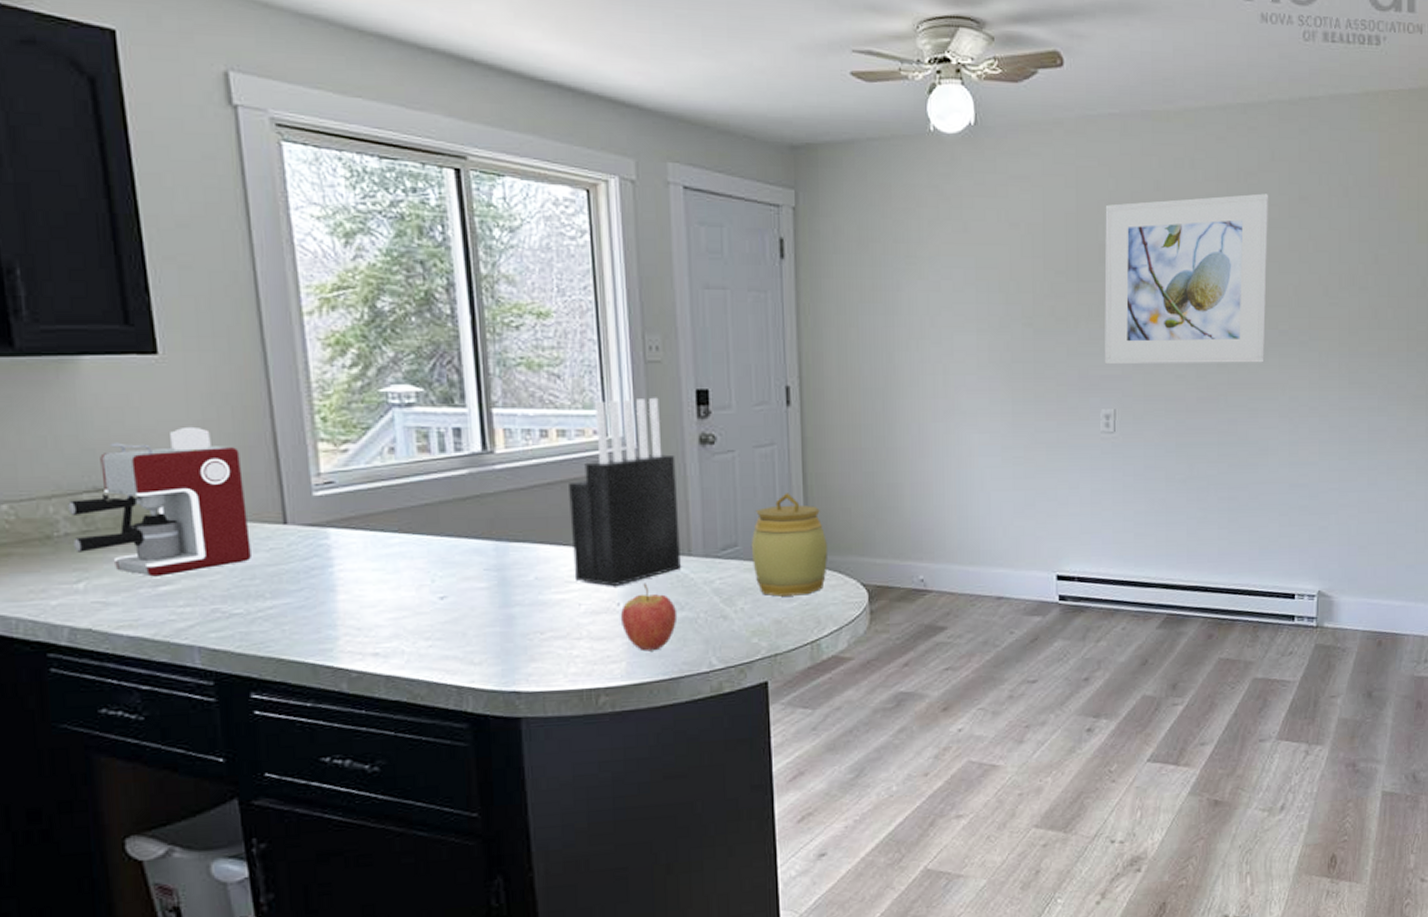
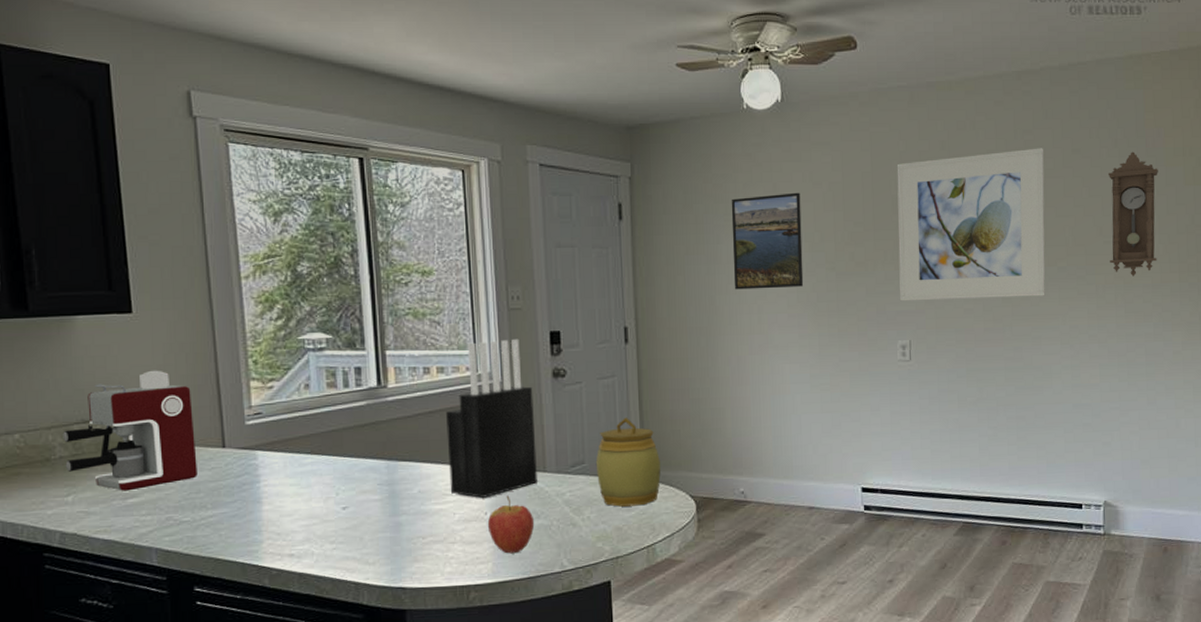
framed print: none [913,233,996,346] -> present [731,192,804,290]
pendulum clock: none [1335,202,1390,344] -> present [1107,151,1158,277]

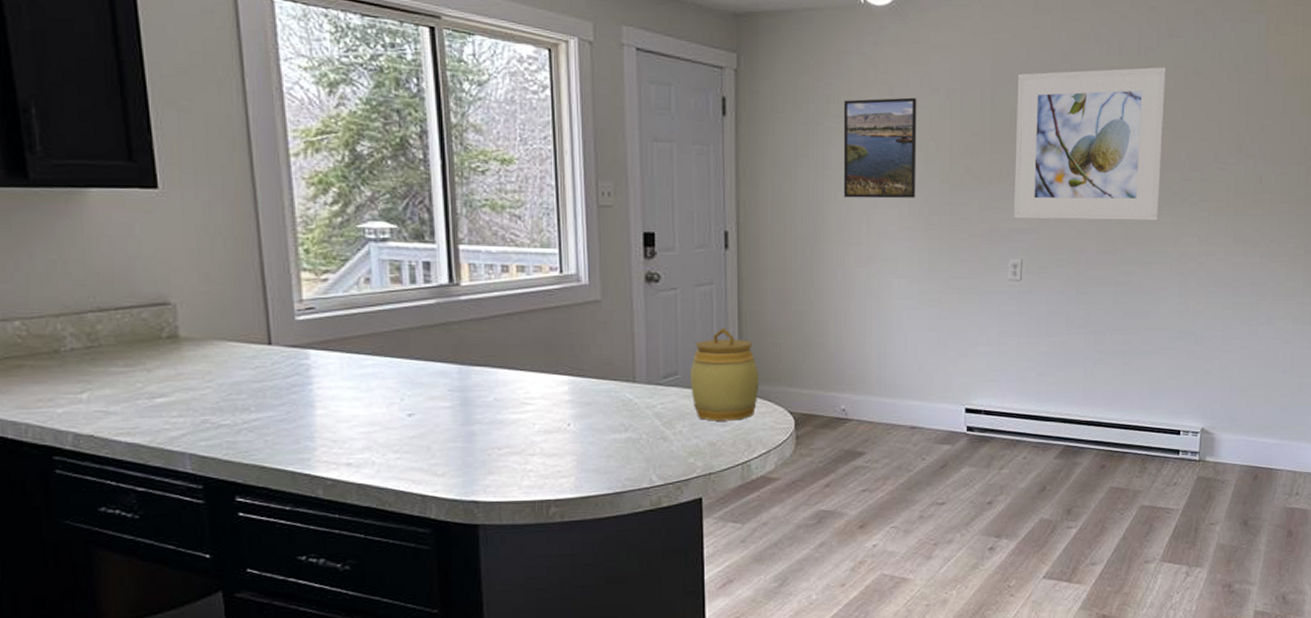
coffee maker: present [63,370,197,491] -> none [74,254,239,390]
knife block: present [446,338,537,498] -> none [526,238,626,408]
fruit: present [487,495,535,554] -> none [570,406,622,468]
pendulum clock: present [1107,151,1158,277] -> none [1223,77,1276,205]

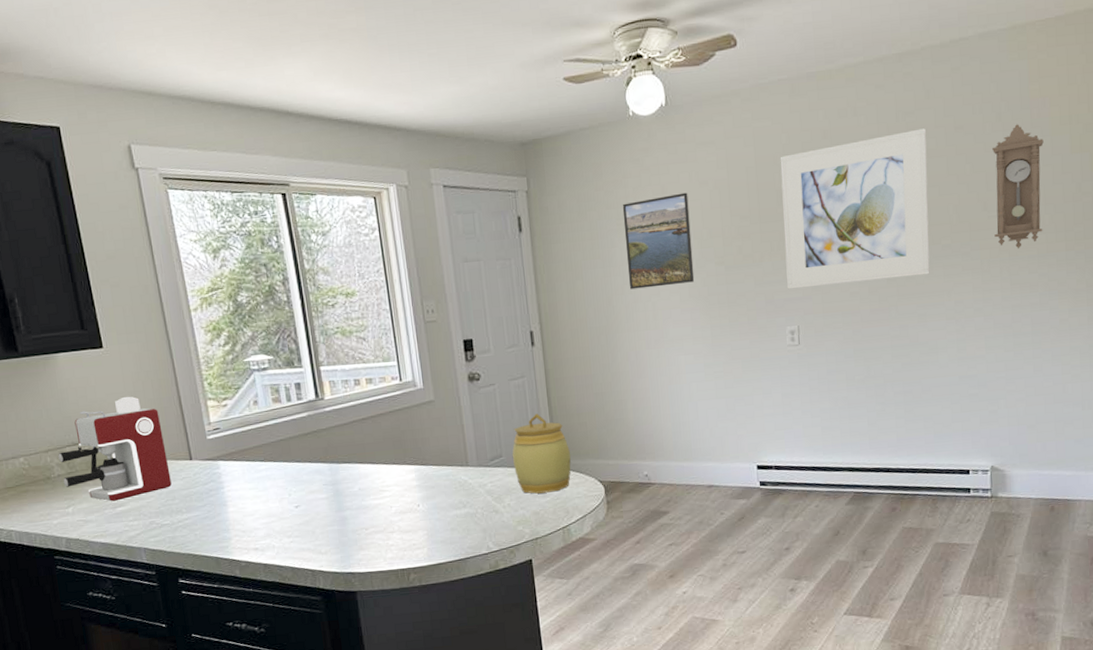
coffee maker: none [74,254,239,390] -> present [58,396,172,502]
pendulum clock: none [1223,77,1276,205] -> present [991,124,1044,249]

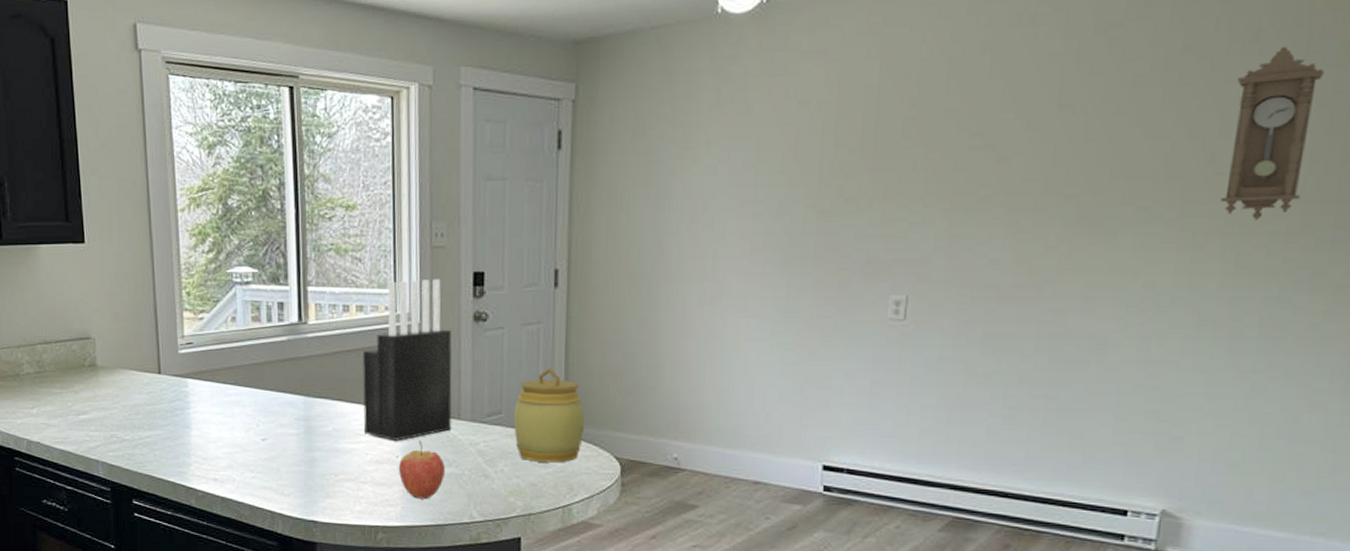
coffee maker: present [58,396,172,502] -> none [29,297,137,408]
knife block: none [377,348,462,492] -> present [363,278,452,441]
fruit: none [420,488,462,540] -> present [398,440,446,500]
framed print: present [622,192,695,290] -> none [686,113,781,230]
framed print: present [780,128,930,290] -> none [900,46,1139,248]

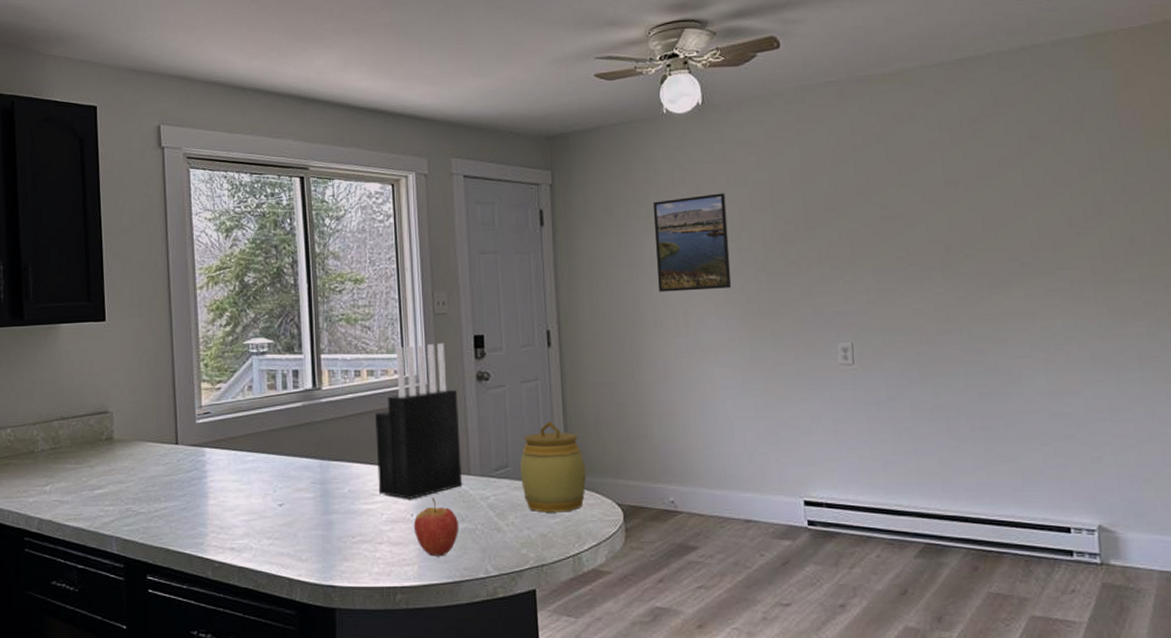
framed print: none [686,113,781,230] -> present [652,193,732,292]
pendulum clock: present [1221,46,1324,221] -> none [1074,135,1144,271]

